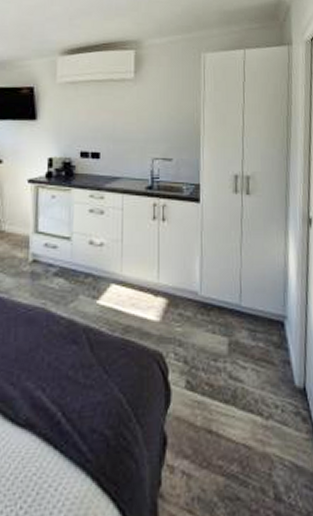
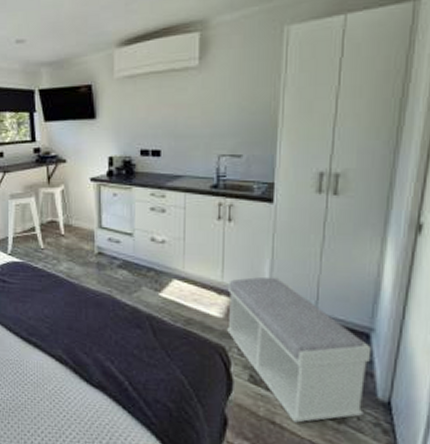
bench: none [164,274,287,427] -> present [227,276,372,423]

